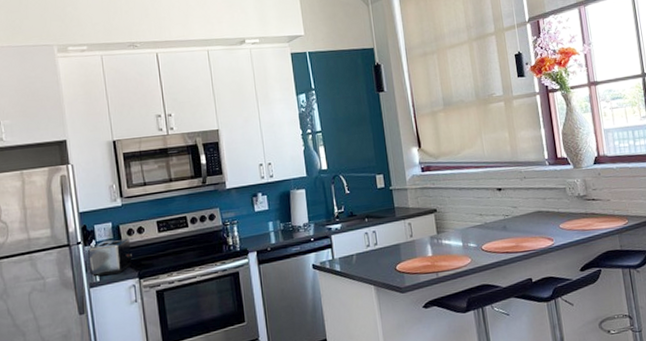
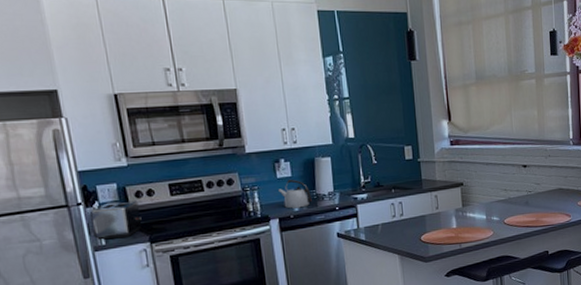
kettle: none [256,212,288,241] -> present [278,179,312,209]

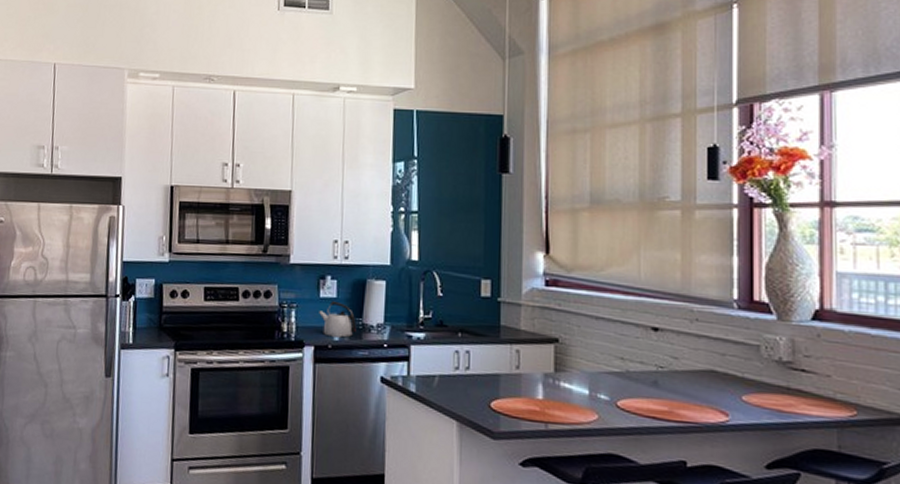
toaster: present [92,200,142,240] -> none [125,298,172,340]

